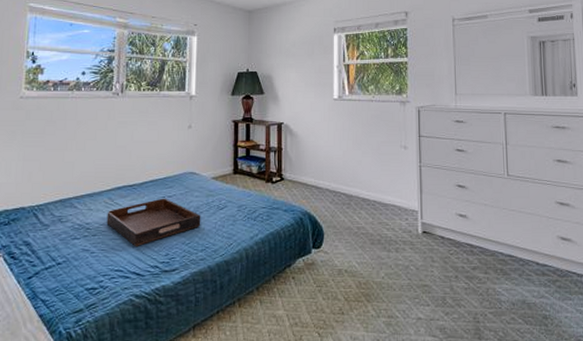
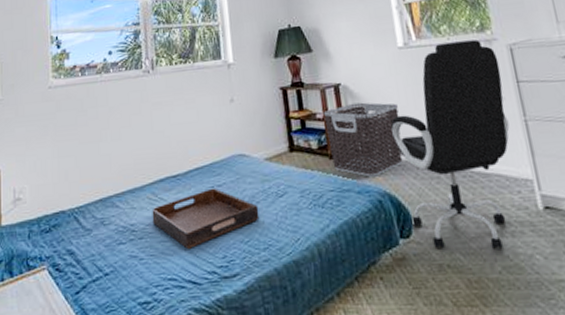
clothes hamper: none [266,140,326,199] -> present [323,102,403,177]
office chair: none [319,100,408,260] -> present [391,40,510,249]

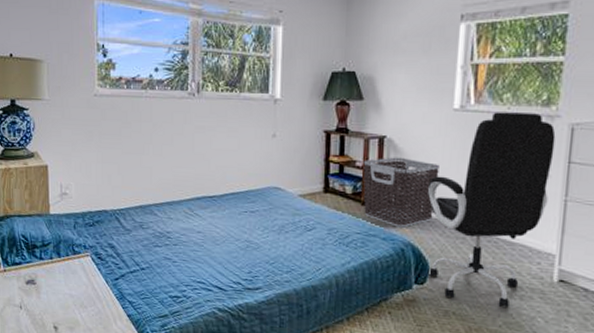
serving tray: present [152,188,260,249] -> none [187,212,287,261]

